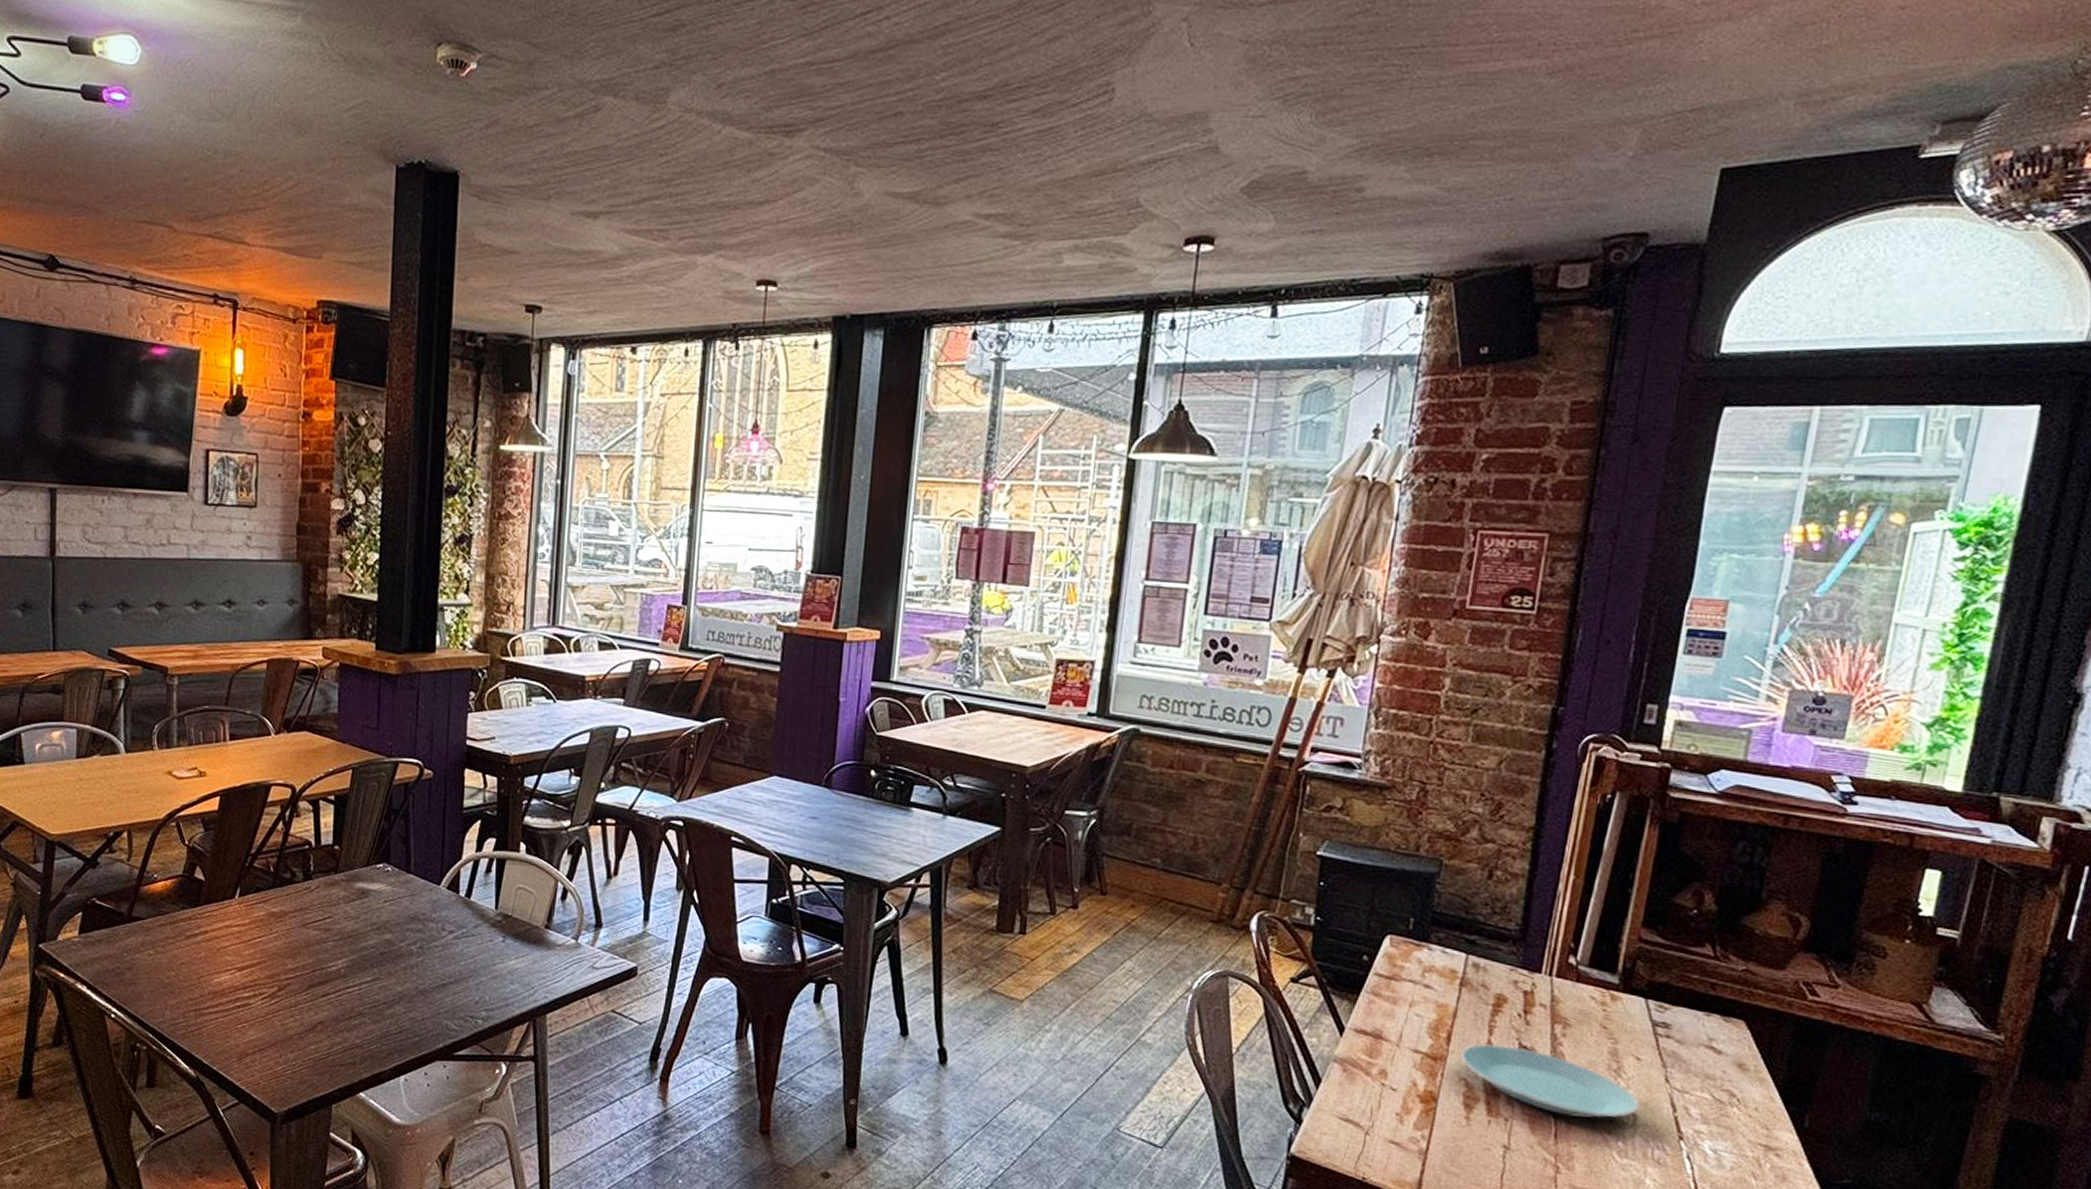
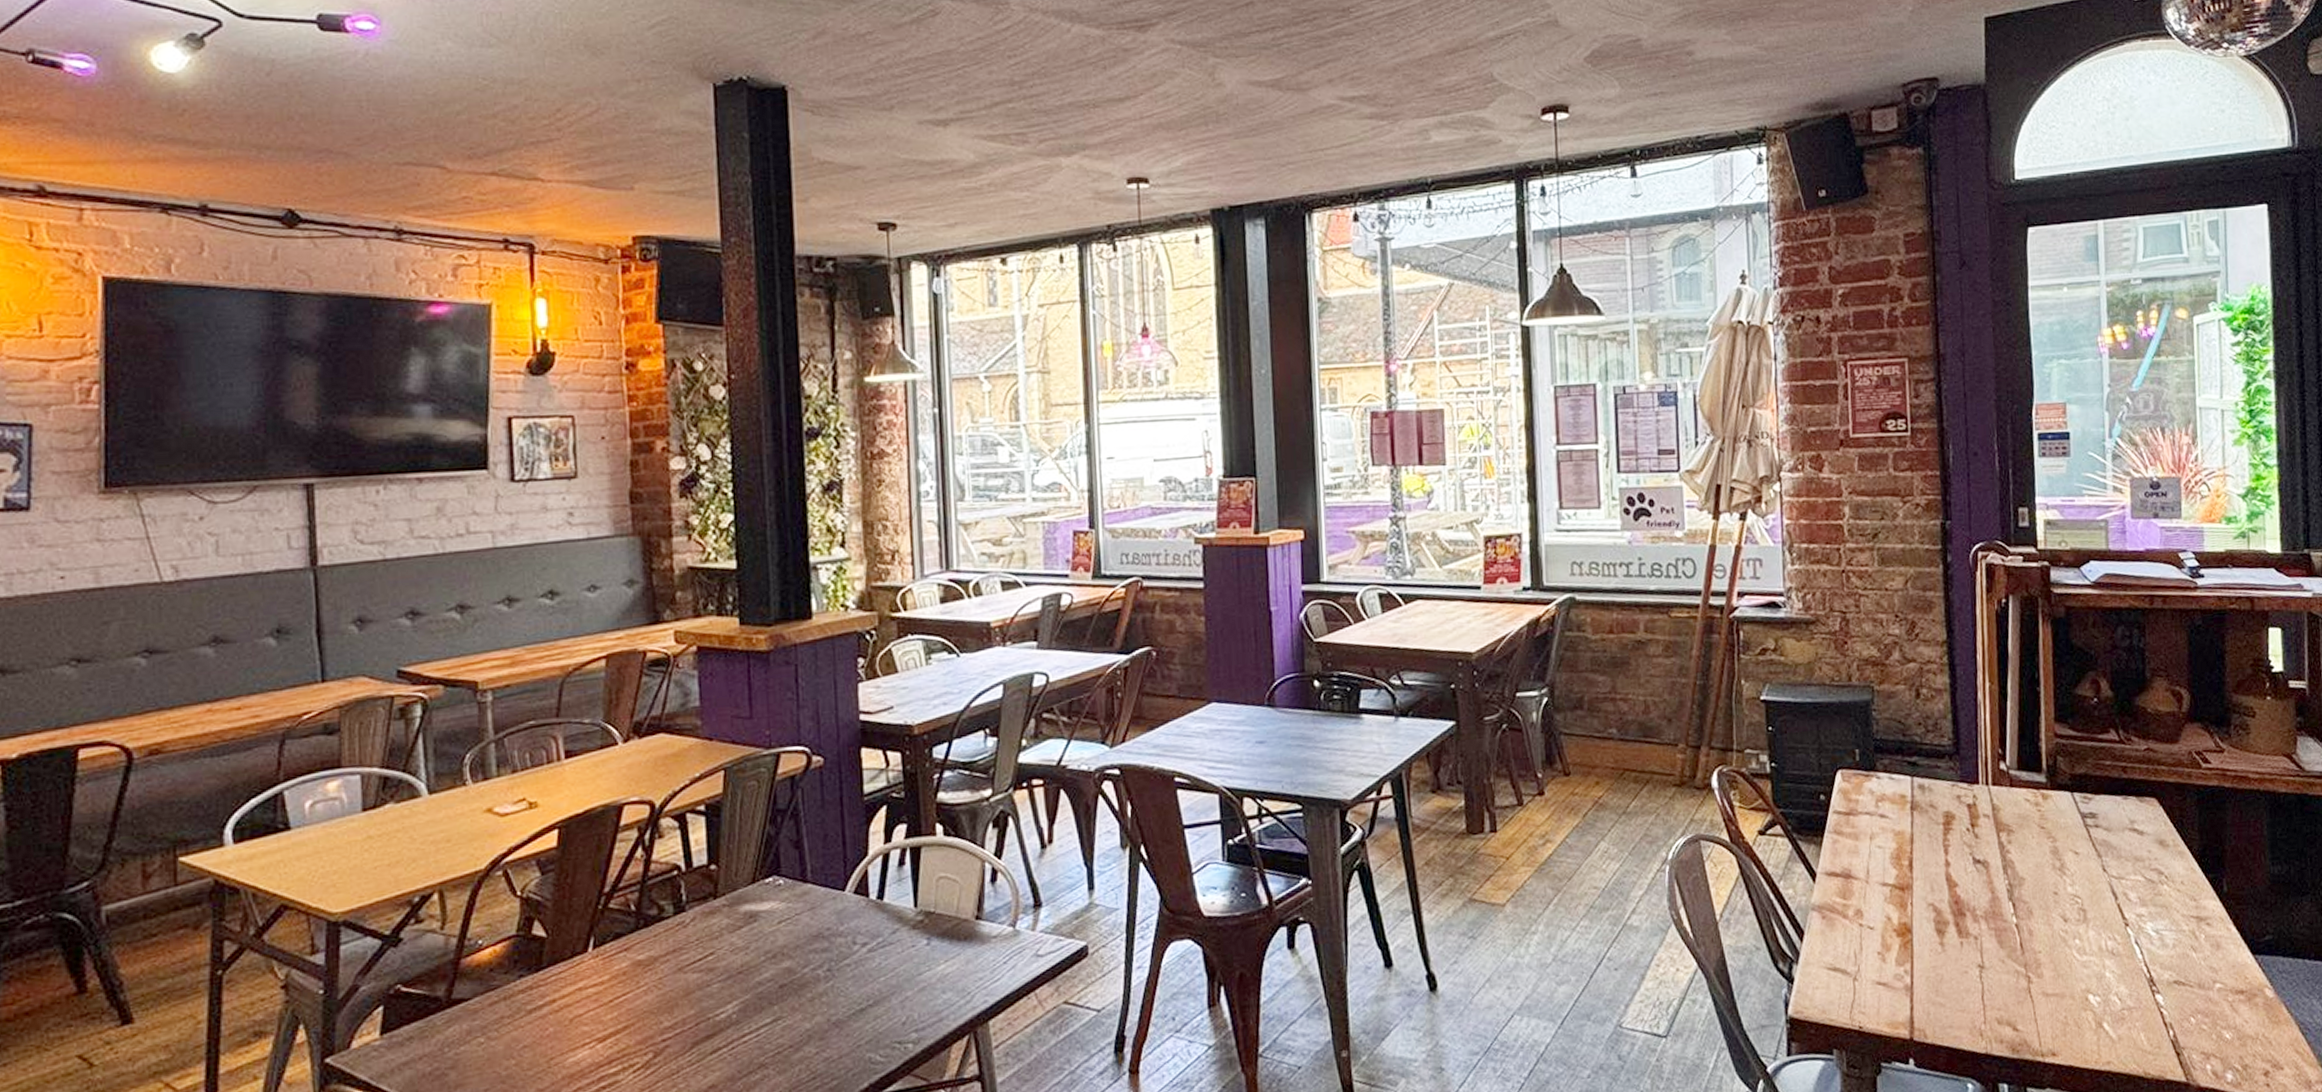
plate: present [1460,1043,1641,1119] -> none [1924,862,2087,924]

